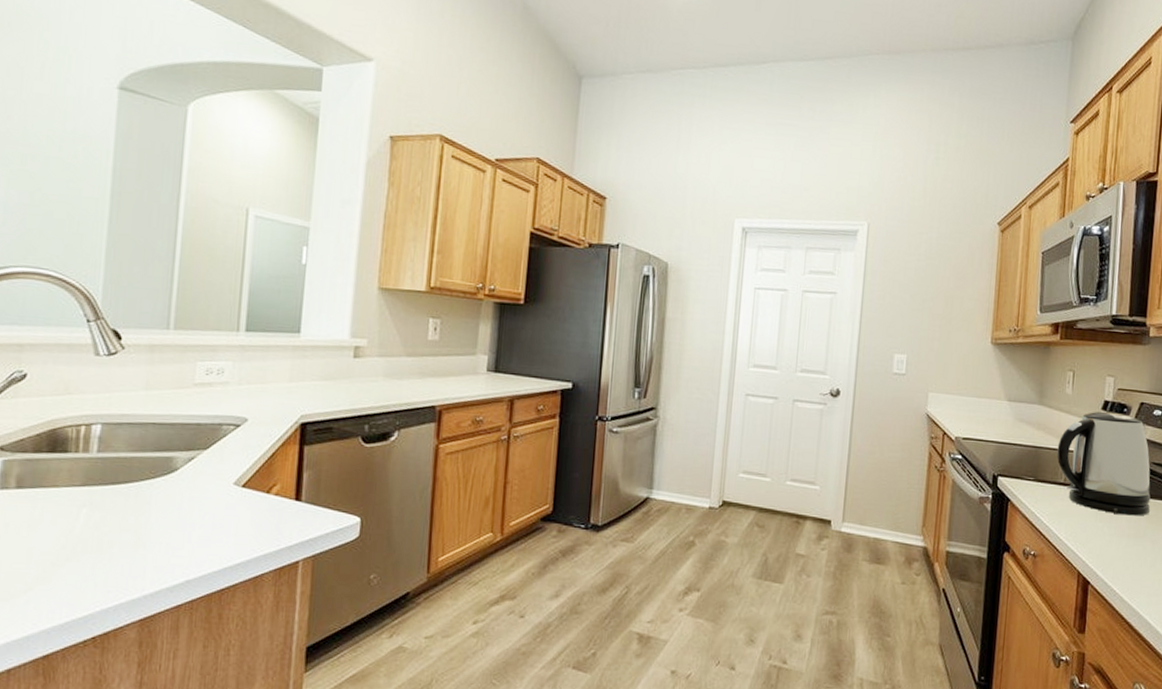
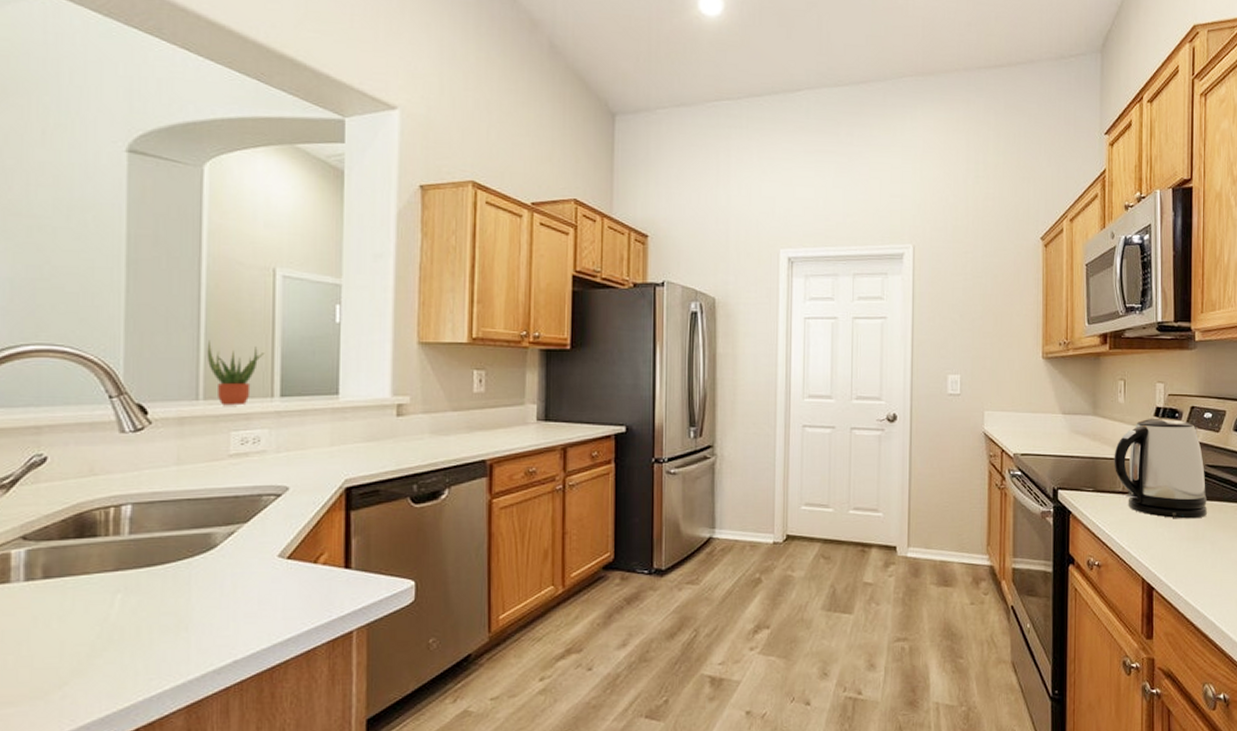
potted plant: none [179,274,234,338] -> present [206,341,265,406]

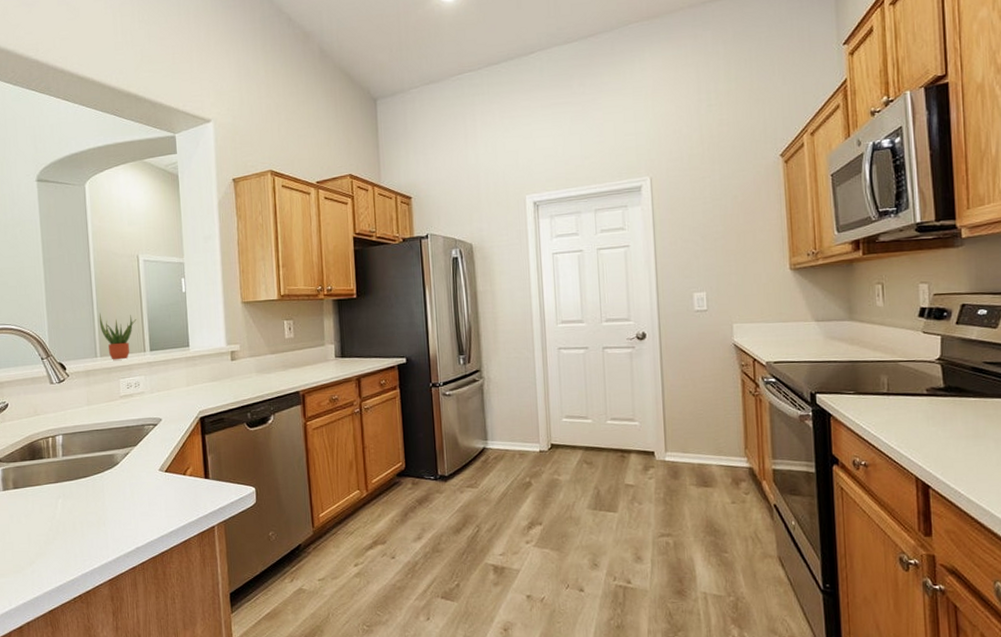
kettle: present [1114,418,1208,519] -> none [875,317,989,418]

